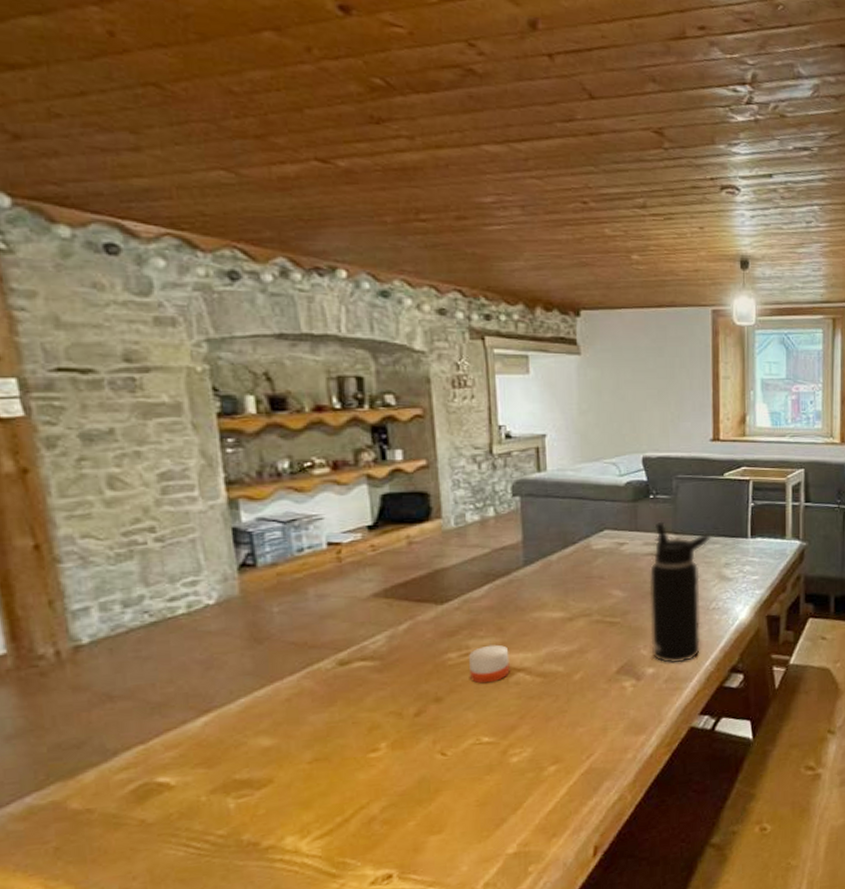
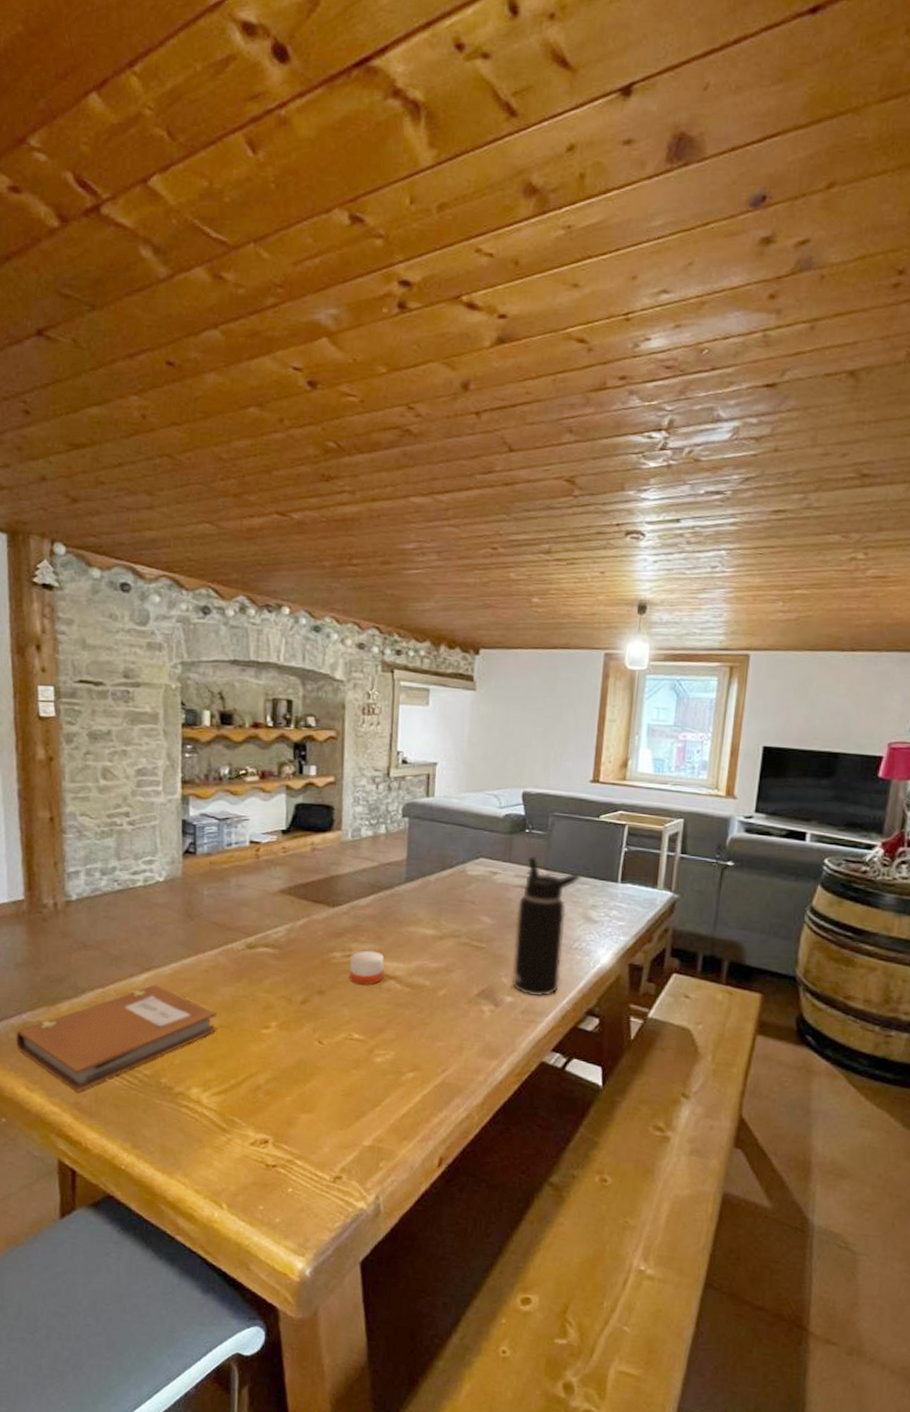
notebook: none [18,727,311,877] -> present [16,985,217,1092]

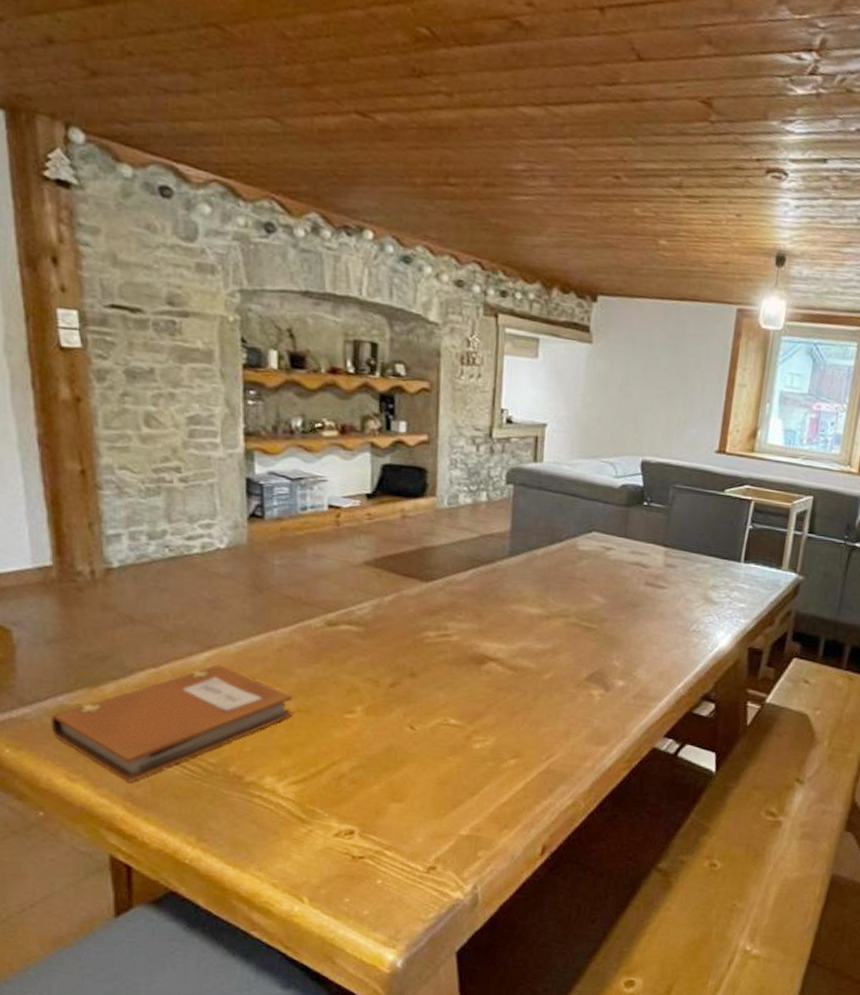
candle: present [349,950,385,985] -> none [445,630,485,667]
water bottle: present [512,856,582,997] -> none [624,531,702,681]

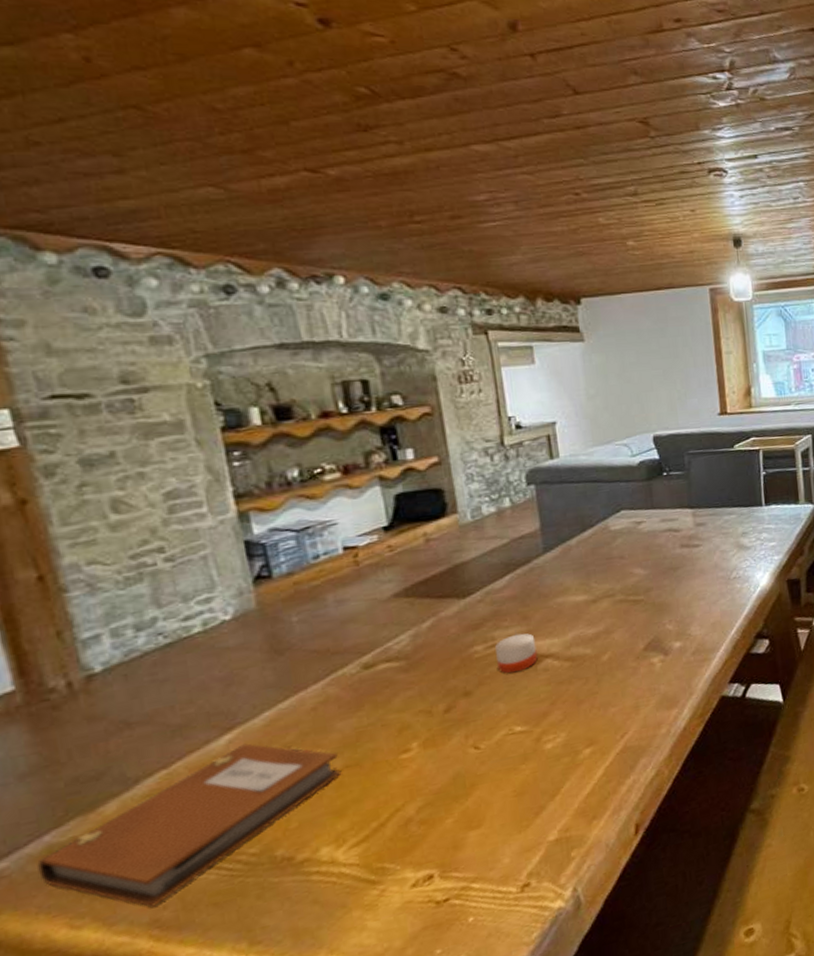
candle: none [445,630,485,667] -> present [494,633,538,674]

